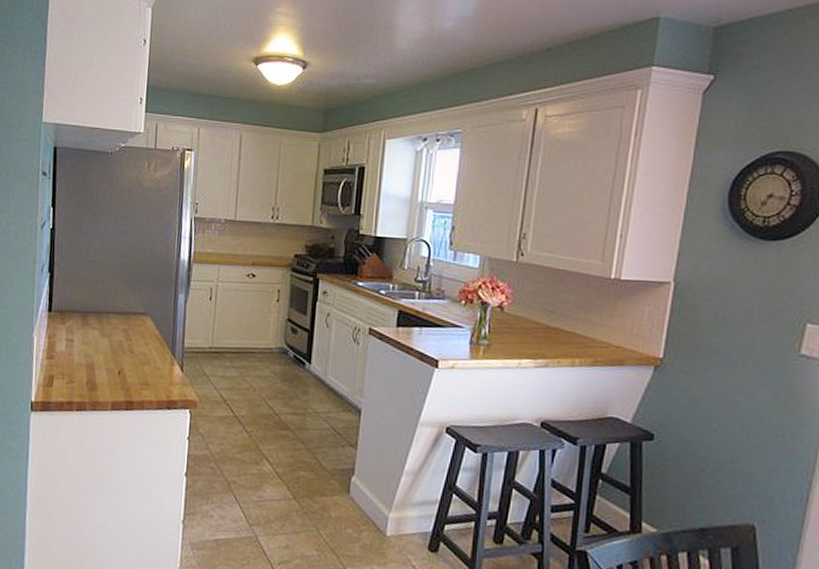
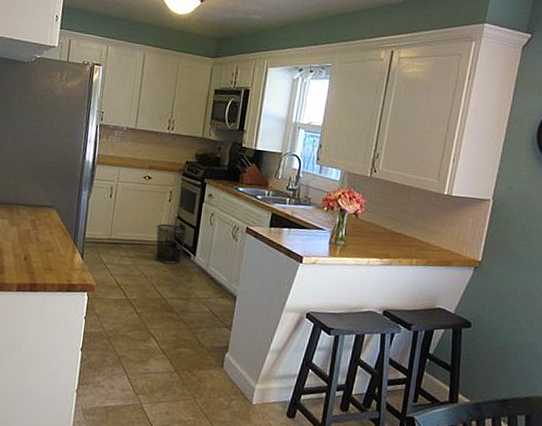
trash can: none [264,327,301,374] -> present [155,223,188,264]

